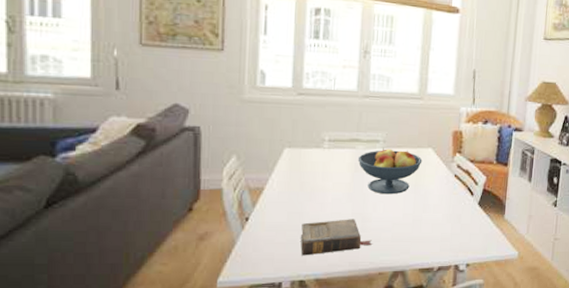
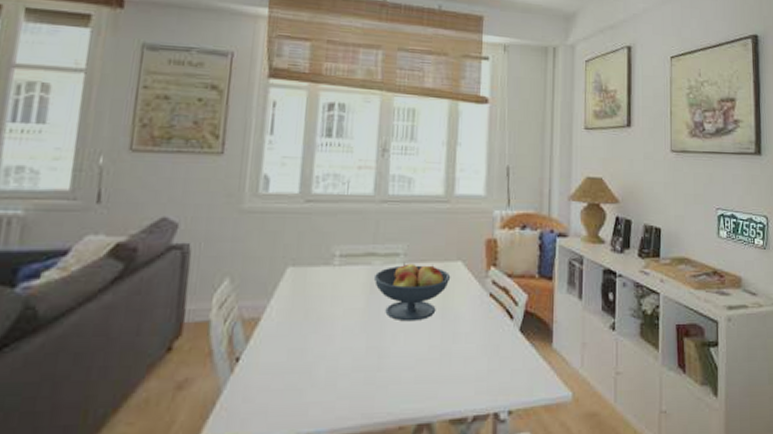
book: present [301,219,373,256] -> none [302,355,392,407]

